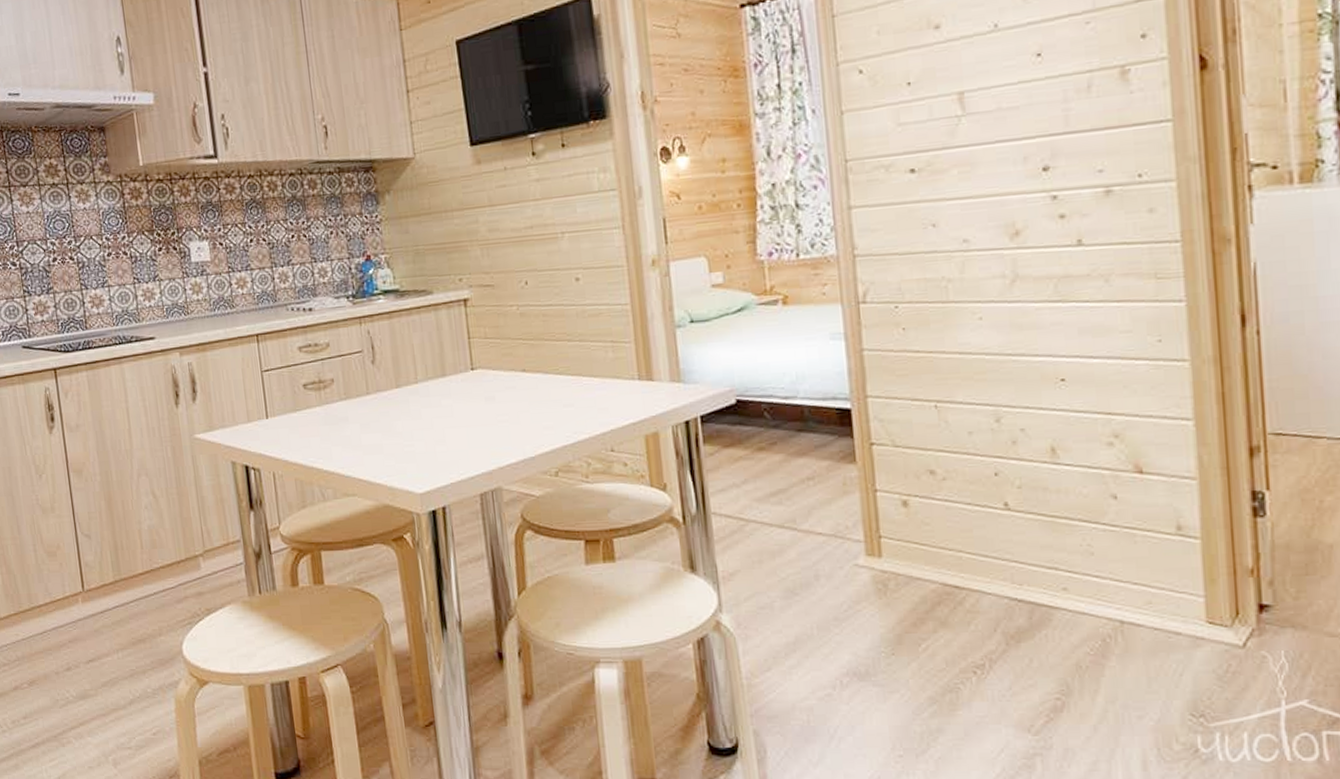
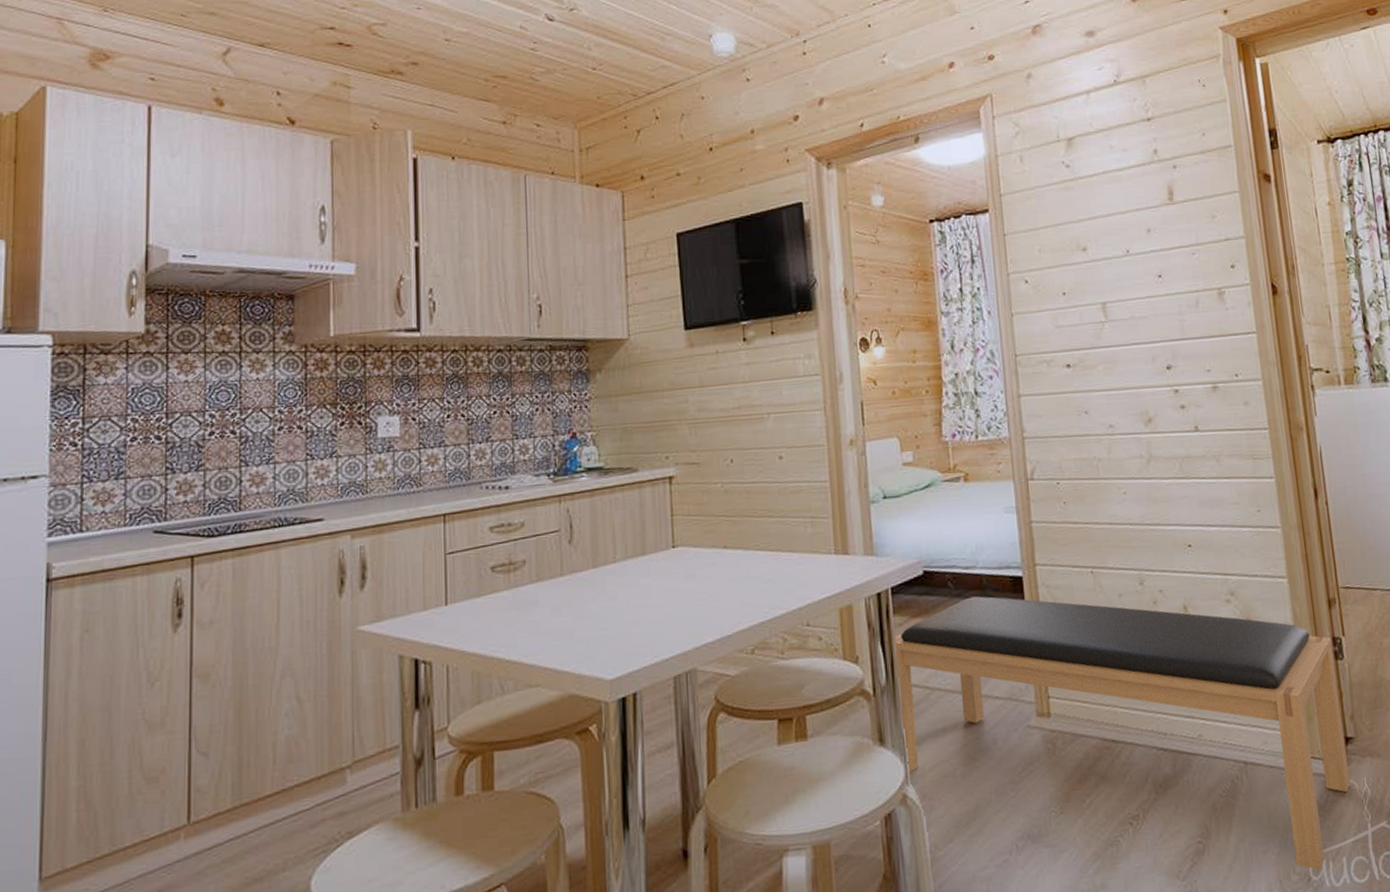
bench: none [706,428,1261,742] -> present [895,596,1350,870]

